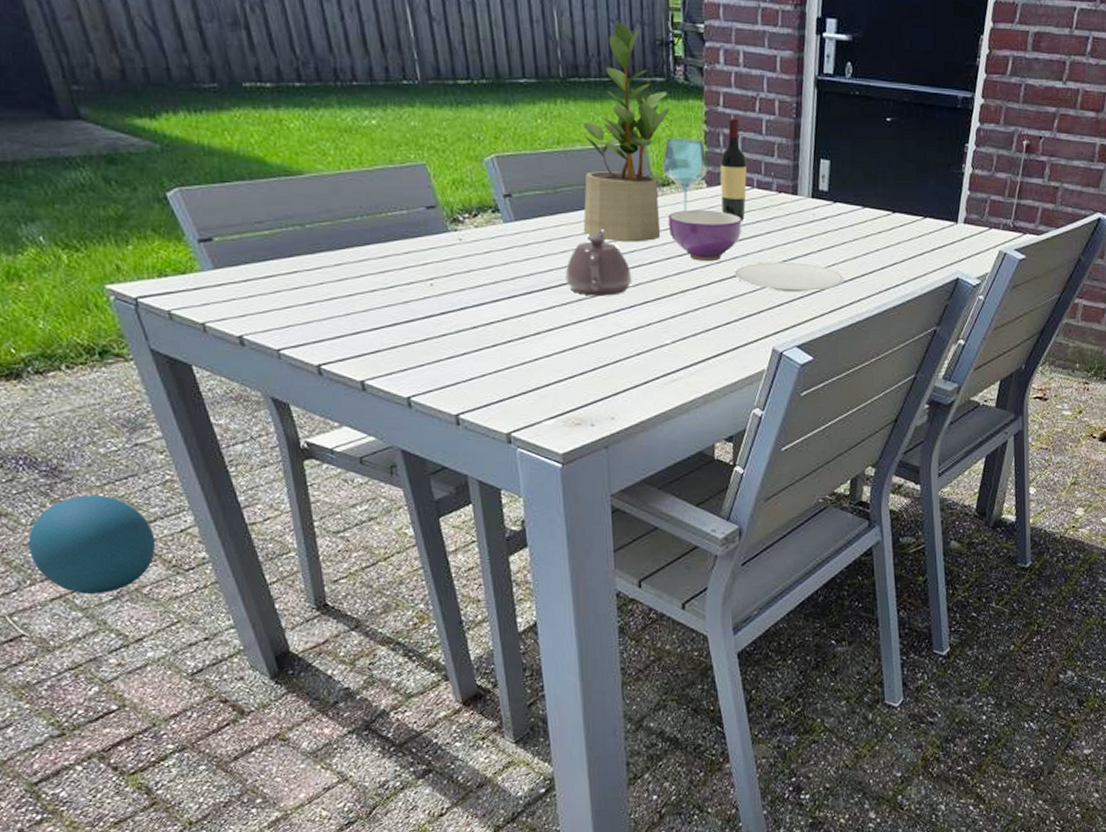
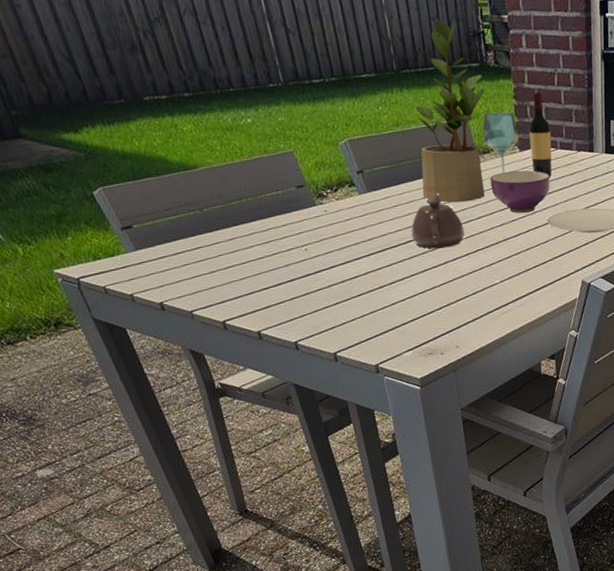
ball: present [28,494,156,594] -> none [15,436,113,514]

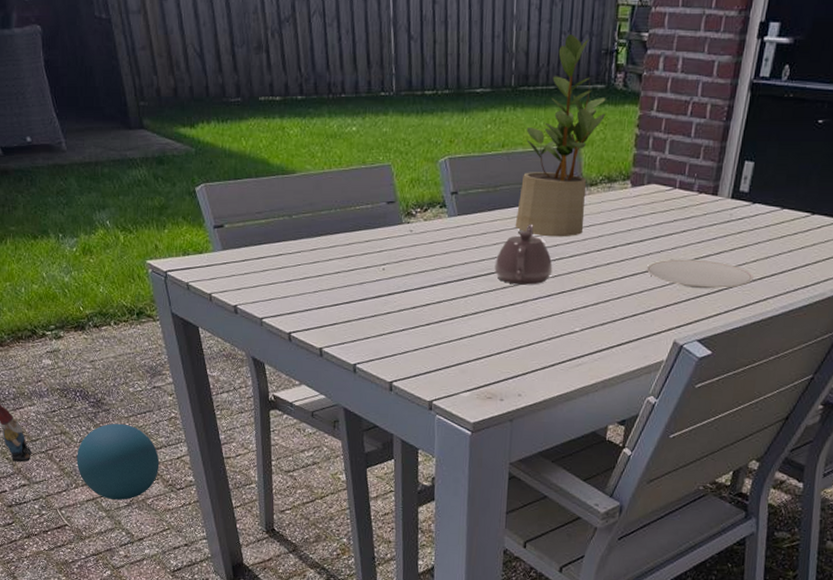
ball: none [15,436,113,514] -> present [77,423,160,500]
wine glass: present [482,112,519,184] -> none [592,140,635,221]
bowl: present [490,170,551,214] -> none [591,208,661,257]
wine bottle: present [528,91,552,177] -> none [642,121,673,220]

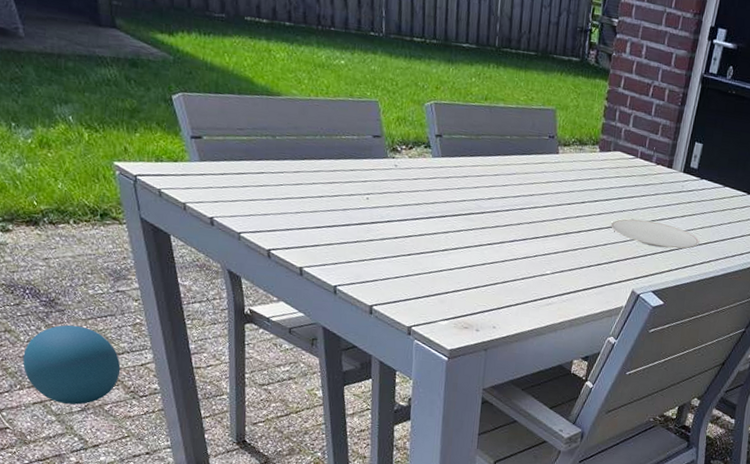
teapot: present [494,224,553,285] -> none [474,172,528,229]
potted plant: present [515,34,606,238] -> none [494,9,580,189]

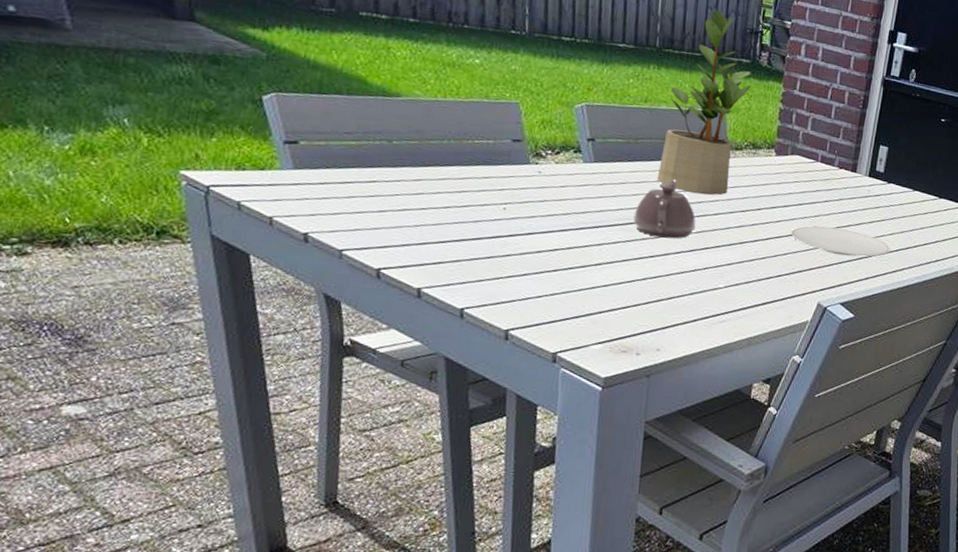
ball: present [23,324,121,405] -> none [28,367,170,469]
teapot: none [474,172,528,229] -> present [633,178,696,239]
potted plant: none [494,9,580,189] -> present [656,10,751,196]

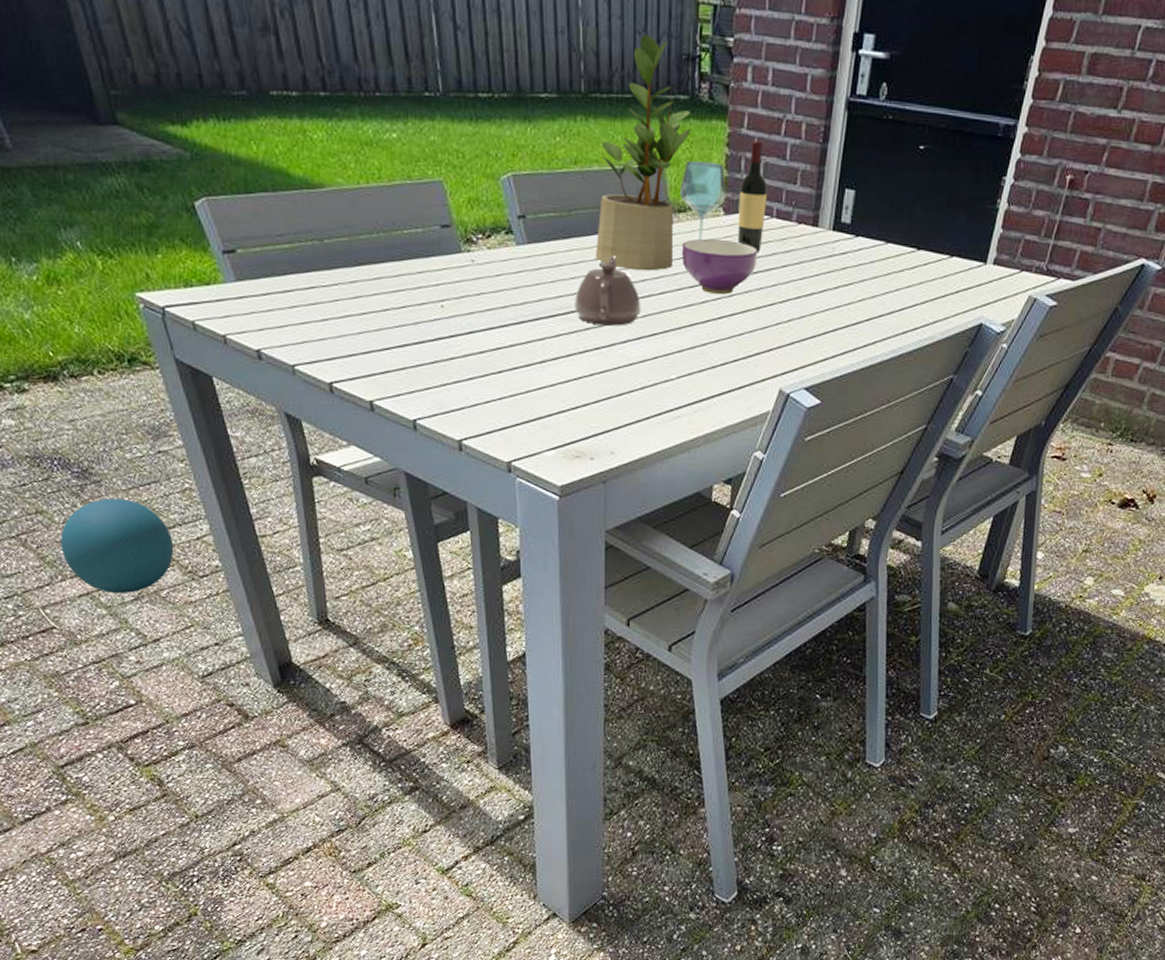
ball: none [28,367,170,469] -> present [60,498,174,593]
bowl: none [736,172,804,220] -> present [682,238,758,295]
wine glass: none [737,110,779,183] -> present [679,160,726,253]
wine bottle: none [787,100,815,189] -> present [738,141,768,253]
plate: present [790,225,891,257] -> none [745,297,860,331]

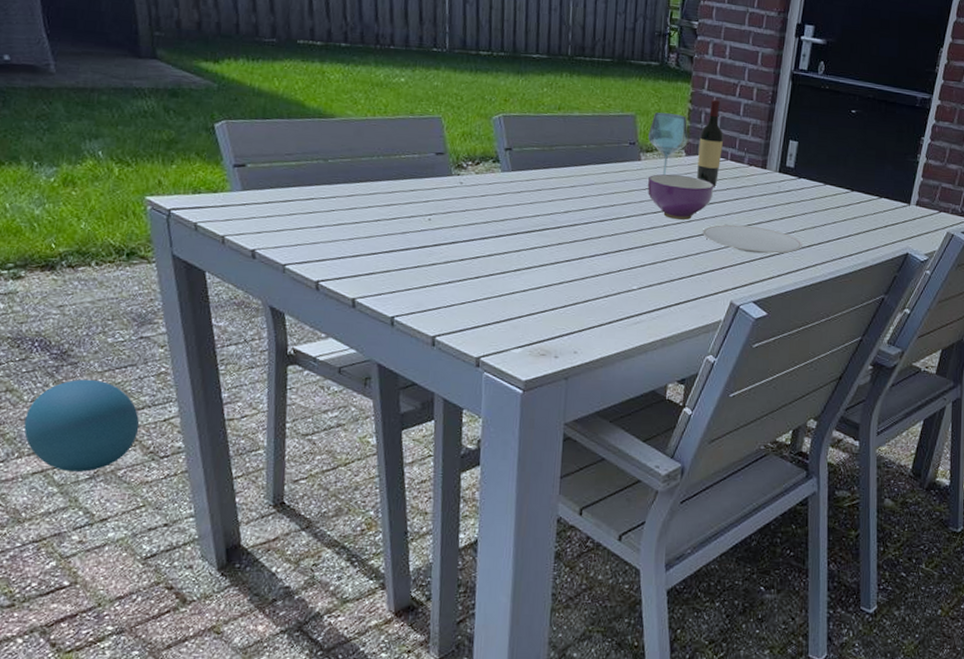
teapot: present [574,254,641,326] -> none [549,183,610,243]
potted plant: present [595,34,691,271] -> none [571,15,660,198]
plate: none [745,297,860,331] -> present [702,224,803,254]

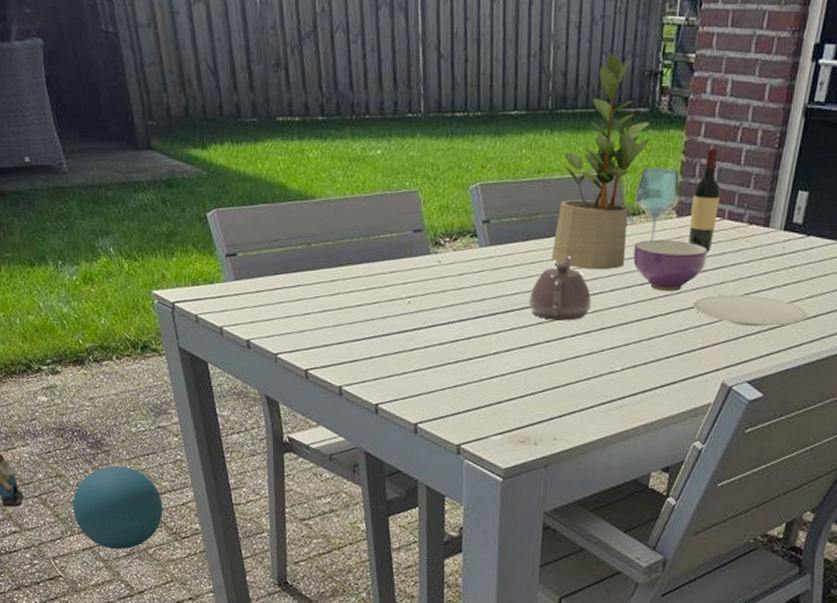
teapot: none [549,183,610,243] -> present [529,255,592,321]
potted plant: none [571,15,660,198] -> present [551,55,650,270]

